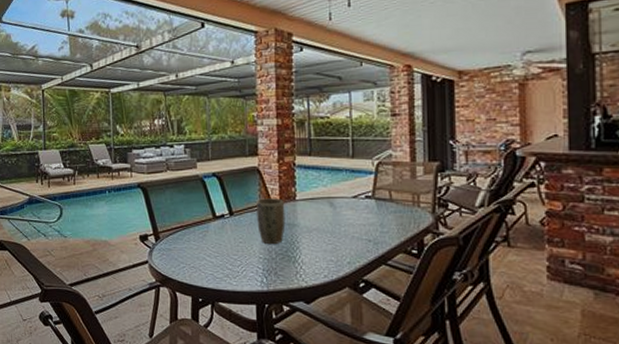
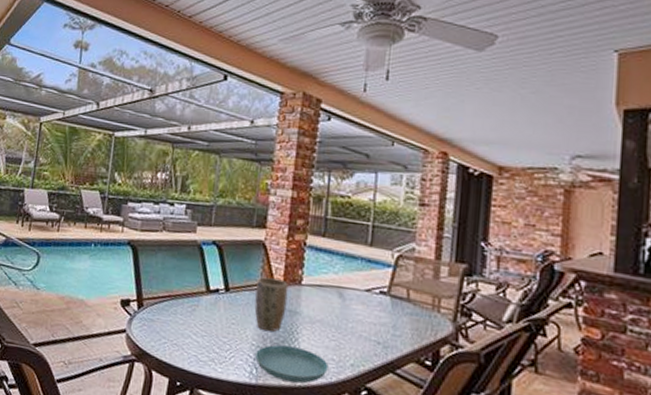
saucer: none [264,254,329,285] -> present [255,344,329,384]

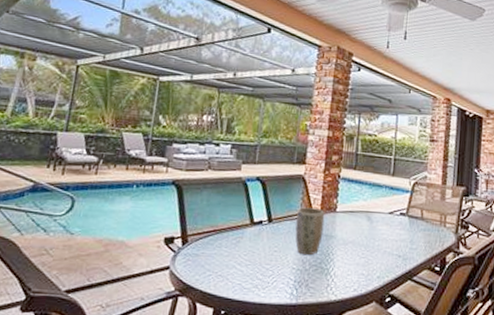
saucer: present [255,344,329,384] -> none [296,266,359,298]

